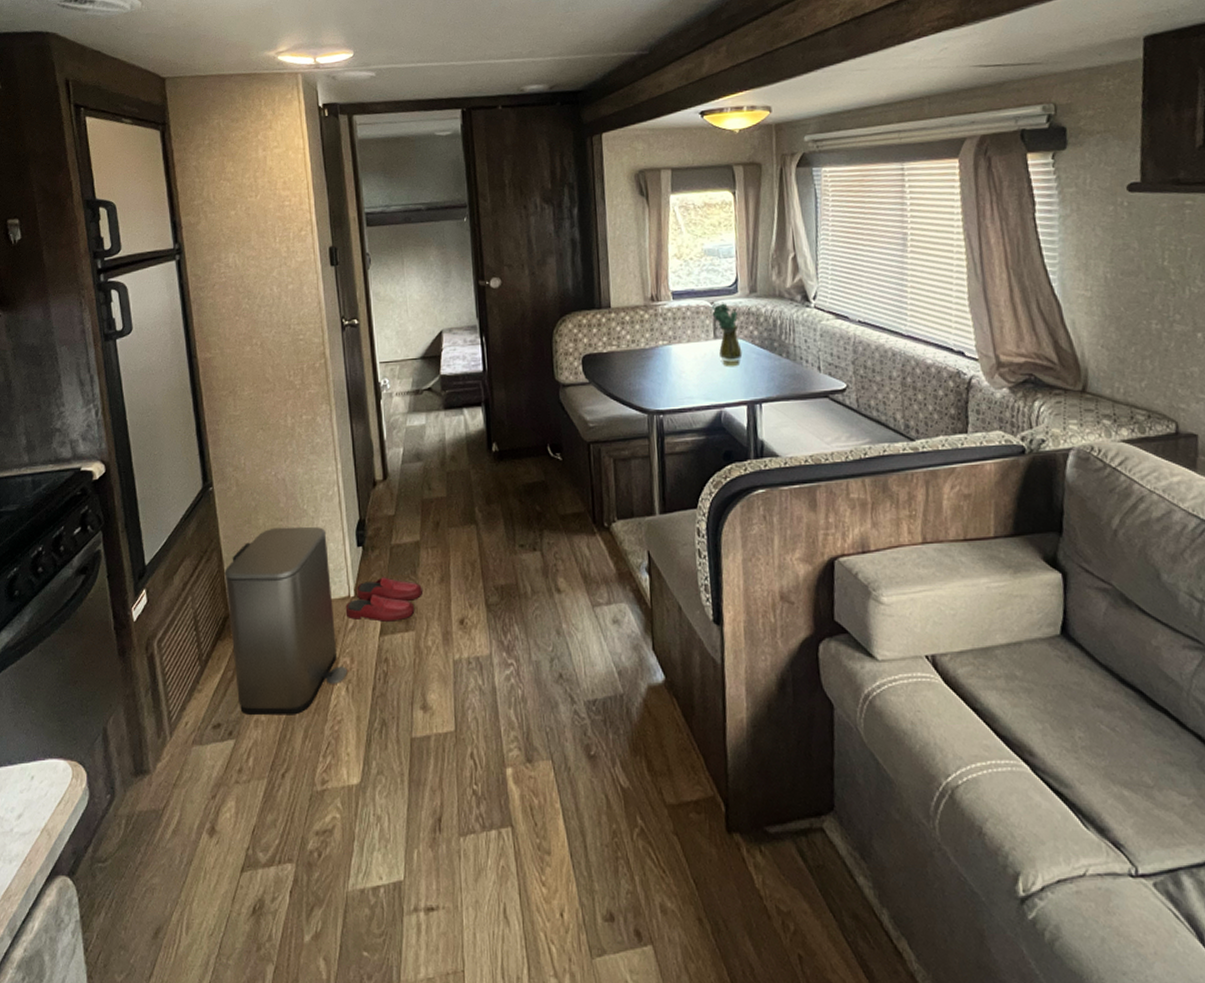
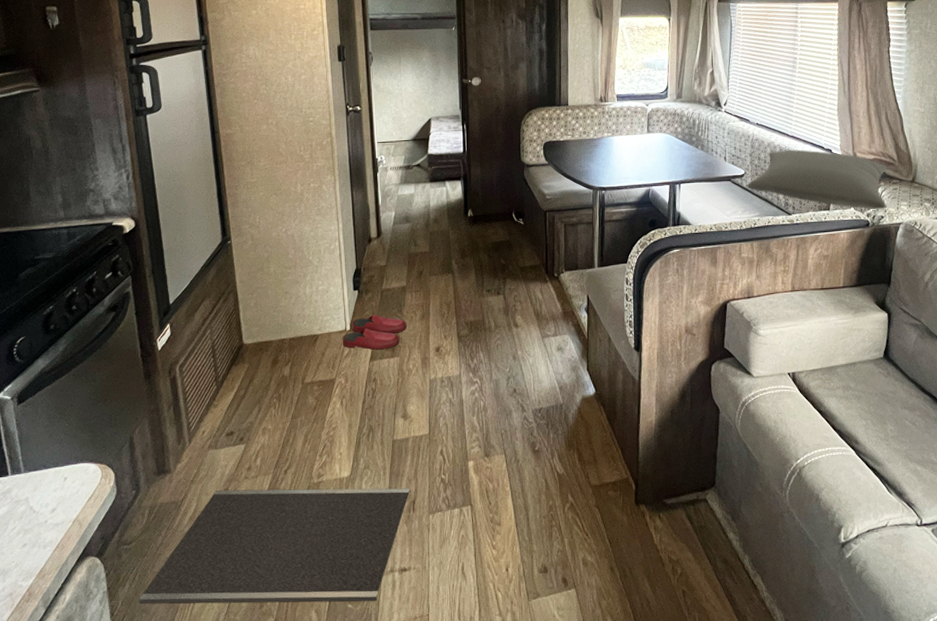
door mat: none [116,797,435,950] -> present [139,488,411,604]
pedal bin: present [224,526,348,716] -> none [239,274,342,425]
vase: present [711,301,743,367] -> none [646,103,668,155]
pillow: none [851,353,1049,432] -> present [747,149,887,210]

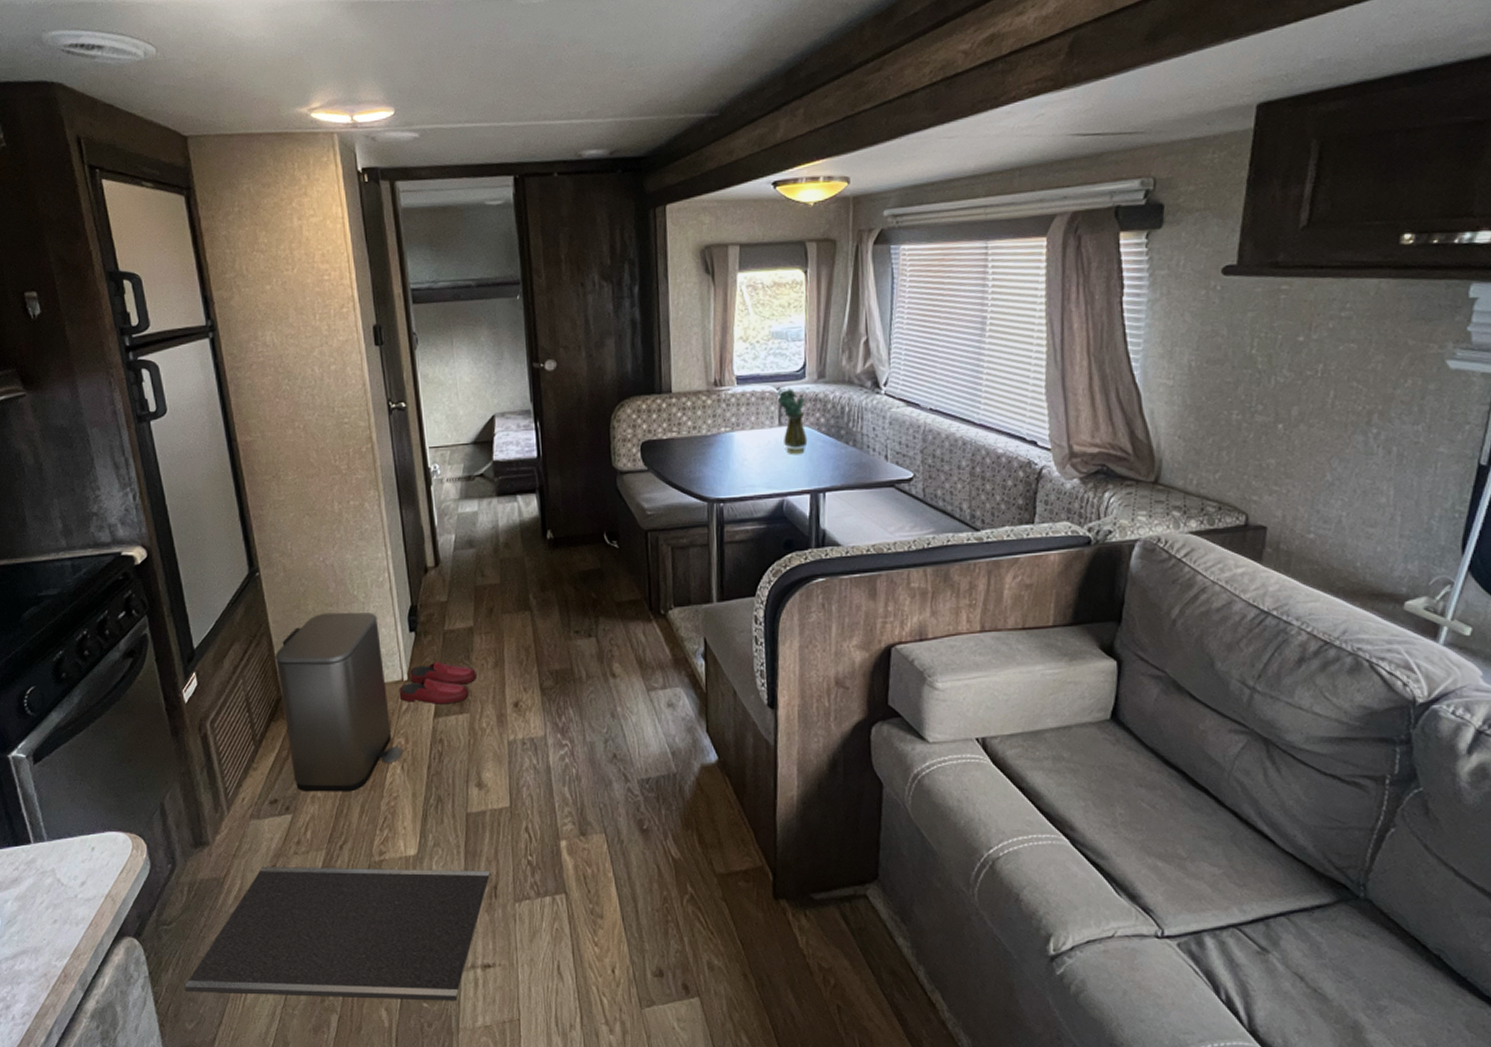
pedal bin: none [239,274,342,425] -> present [275,612,403,792]
vase: none [646,103,668,155] -> present [777,386,808,455]
pillow: present [747,149,887,210] -> none [917,442,1118,523]

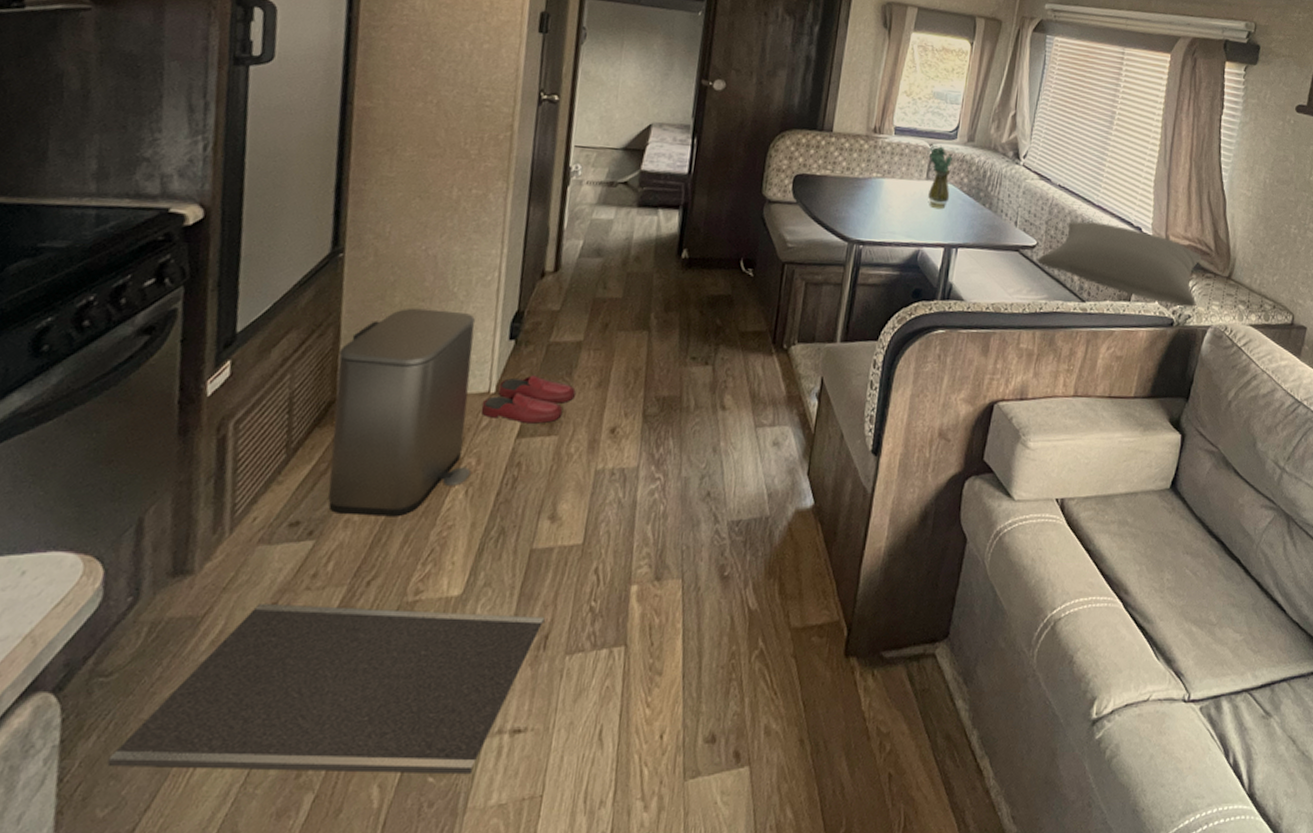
pillow: none [917,442,1118,523] -> present [1037,221,1202,308]

